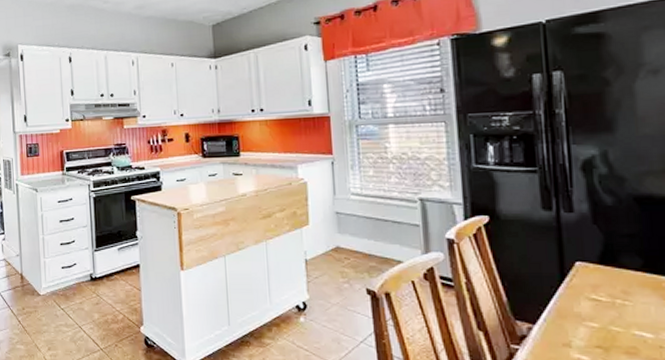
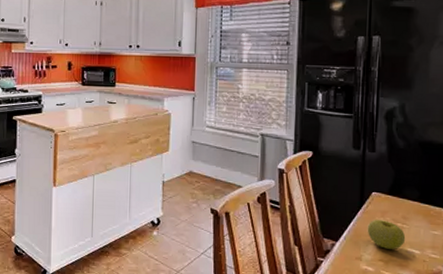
apple: none [574,296,631,333] -> present [367,220,406,249]

